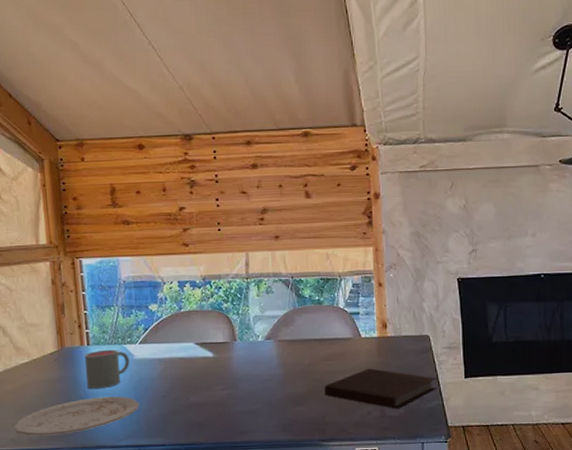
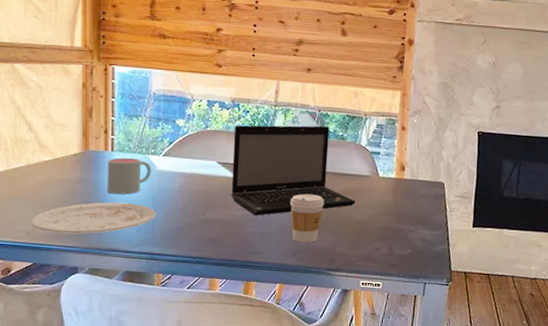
laptop: none [208,292,341,394] -> present [231,125,356,216]
coffee cup: none [273,364,309,416] -> present [289,193,325,243]
notebook: present [324,368,437,409] -> none [337,207,446,249]

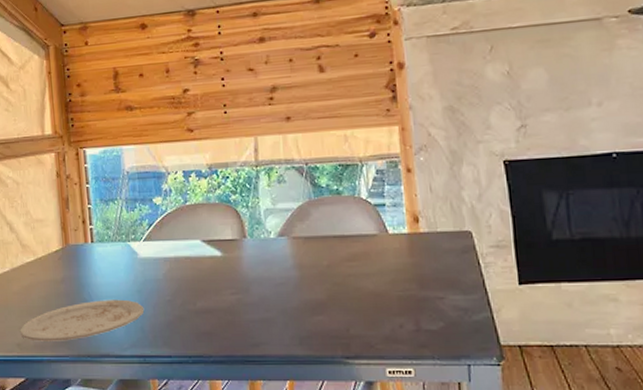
mug: present [107,157,152,195] -> none [88,247,134,290]
laptop: present [231,125,356,216] -> none [215,181,365,299]
coffee cup: present [289,193,325,243] -> none [288,265,329,327]

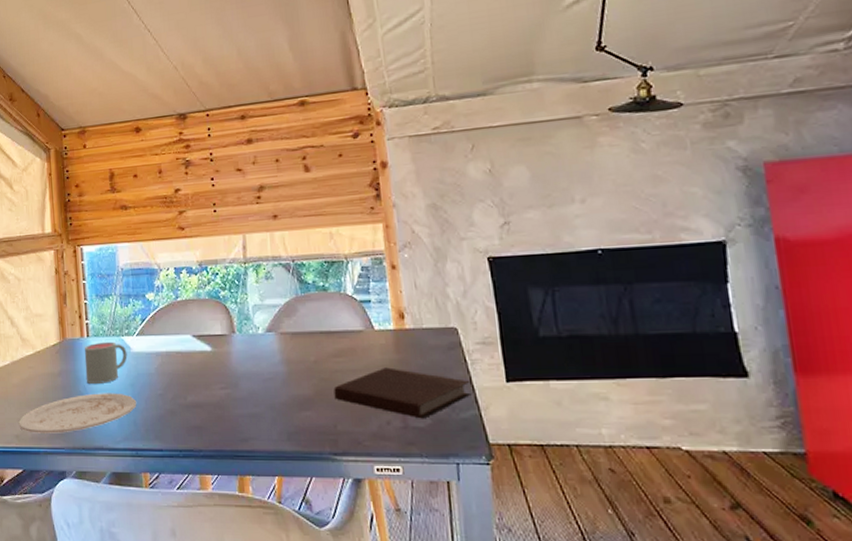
mug: none [88,247,134,290] -> present [84,341,128,384]
notebook: none [346,271,484,322] -> present [333,367,472,419]

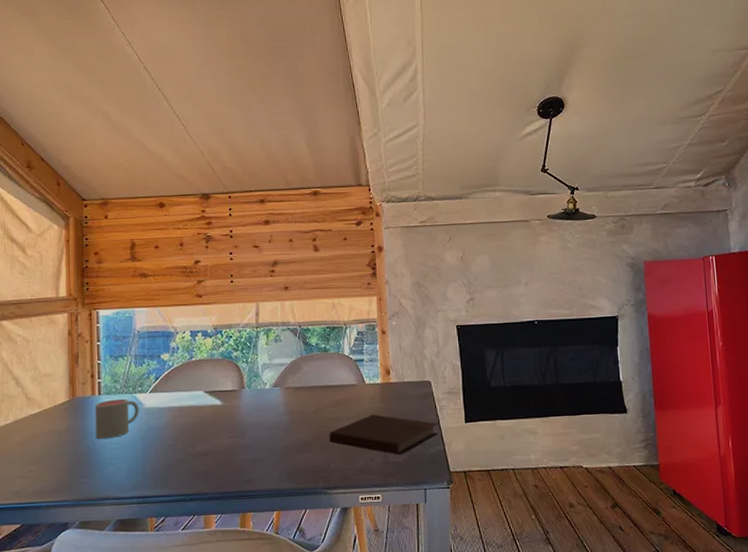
plate: present [19,393,137,433] -> none [19,446,147,489]

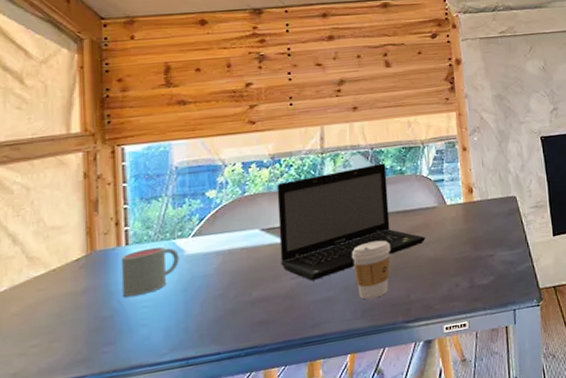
laptop: none [218,340,345,442] -> present [276,163,425,281]
coffee cup: none [279,411,315,464] -> present [351,240,392,300]
notebook: present [329,414,439,455] -> none [408,236,526,277]

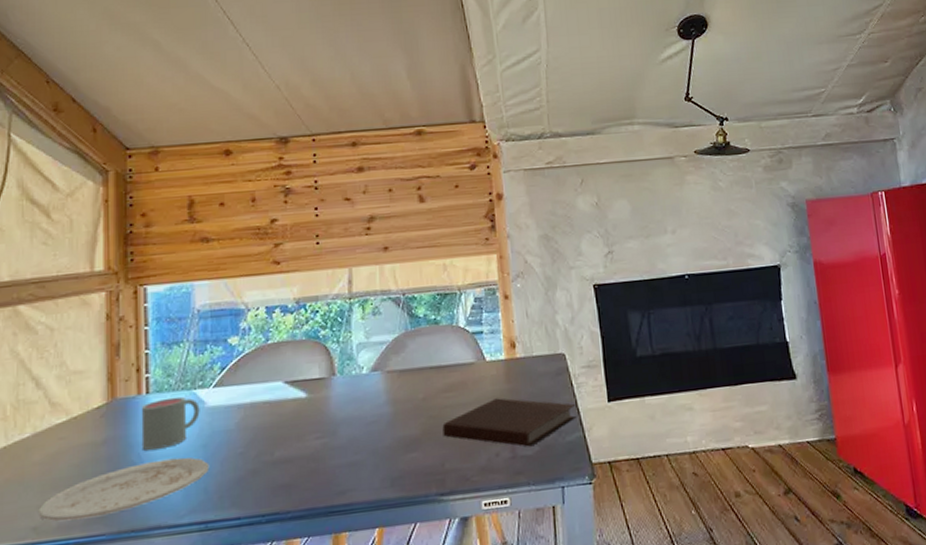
plate: none [18,301,190,367] -> present [38,457,210,522]
laptop: present [276,163,425,281] -> none [301,311,462,442]
coffee cup: present [351,240,392,300] -> none [380,399,424,467]
notebook: none [408,236,526,277] -> present [442,398,577,447]

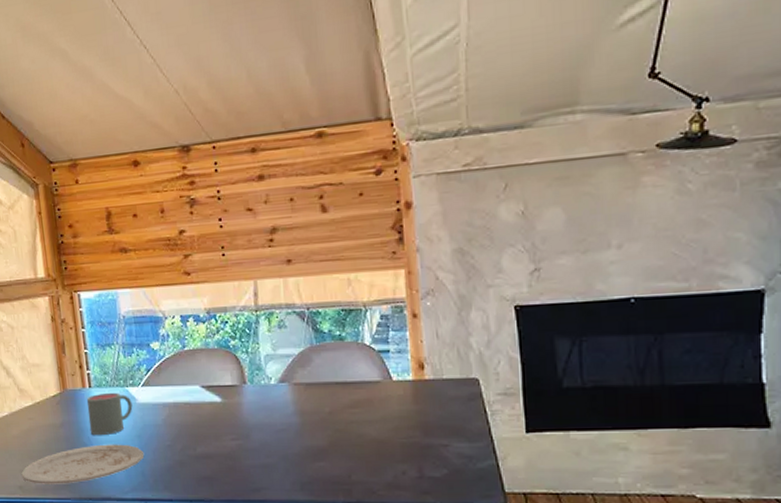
notebook: present [442,398,577,447] -> none [349,418,490,469]

